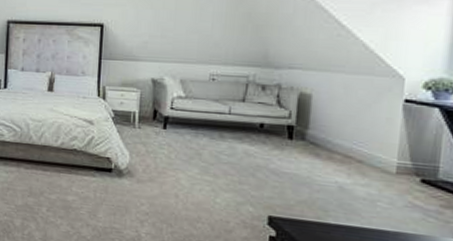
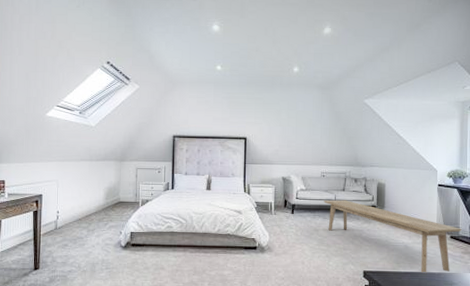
bench: none [211,113,443,232] -> present [323,200,462,274]

